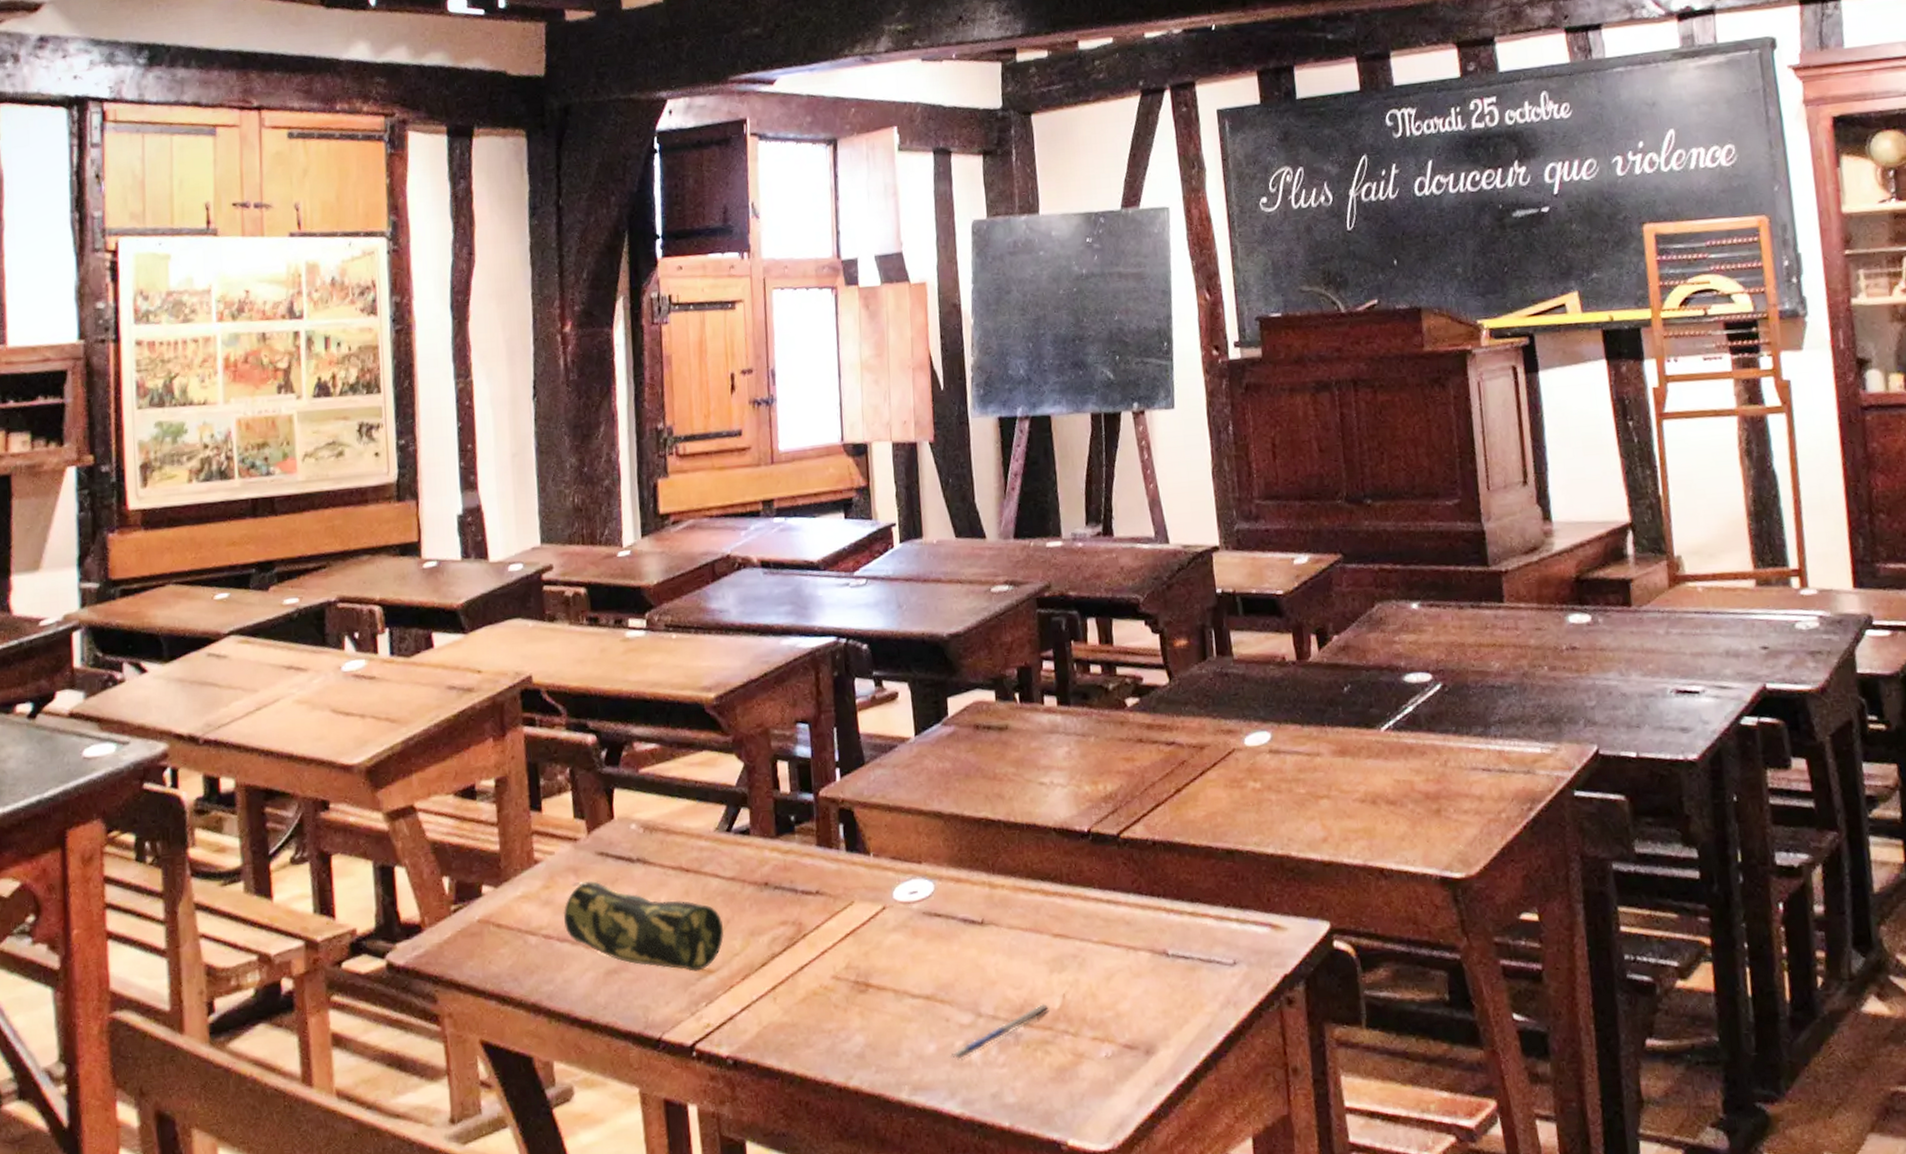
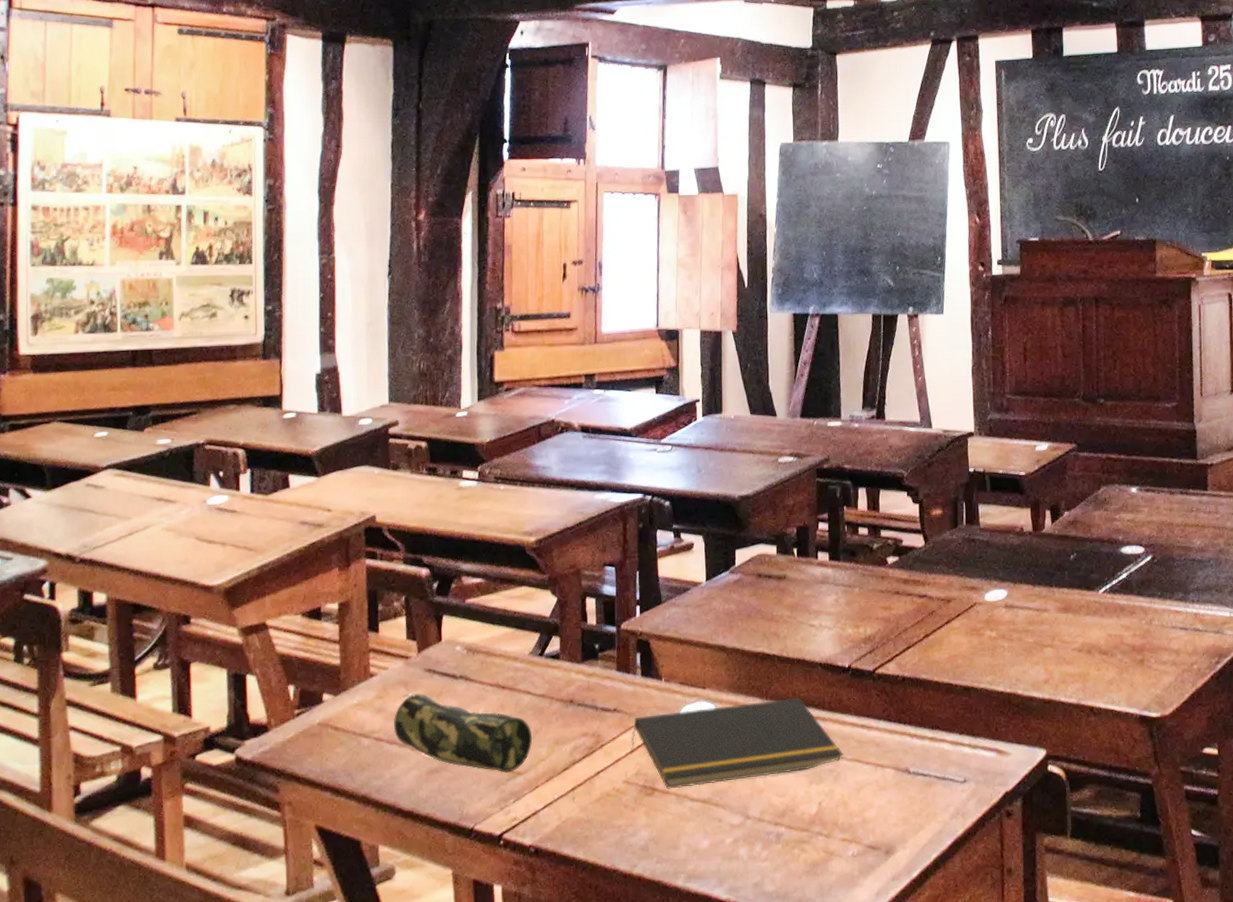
notepad: none [837,869,1088,985] -> present [630,697,843,789]
pen: present [948,1003,1049,1061] -> none [719,809,807,855]

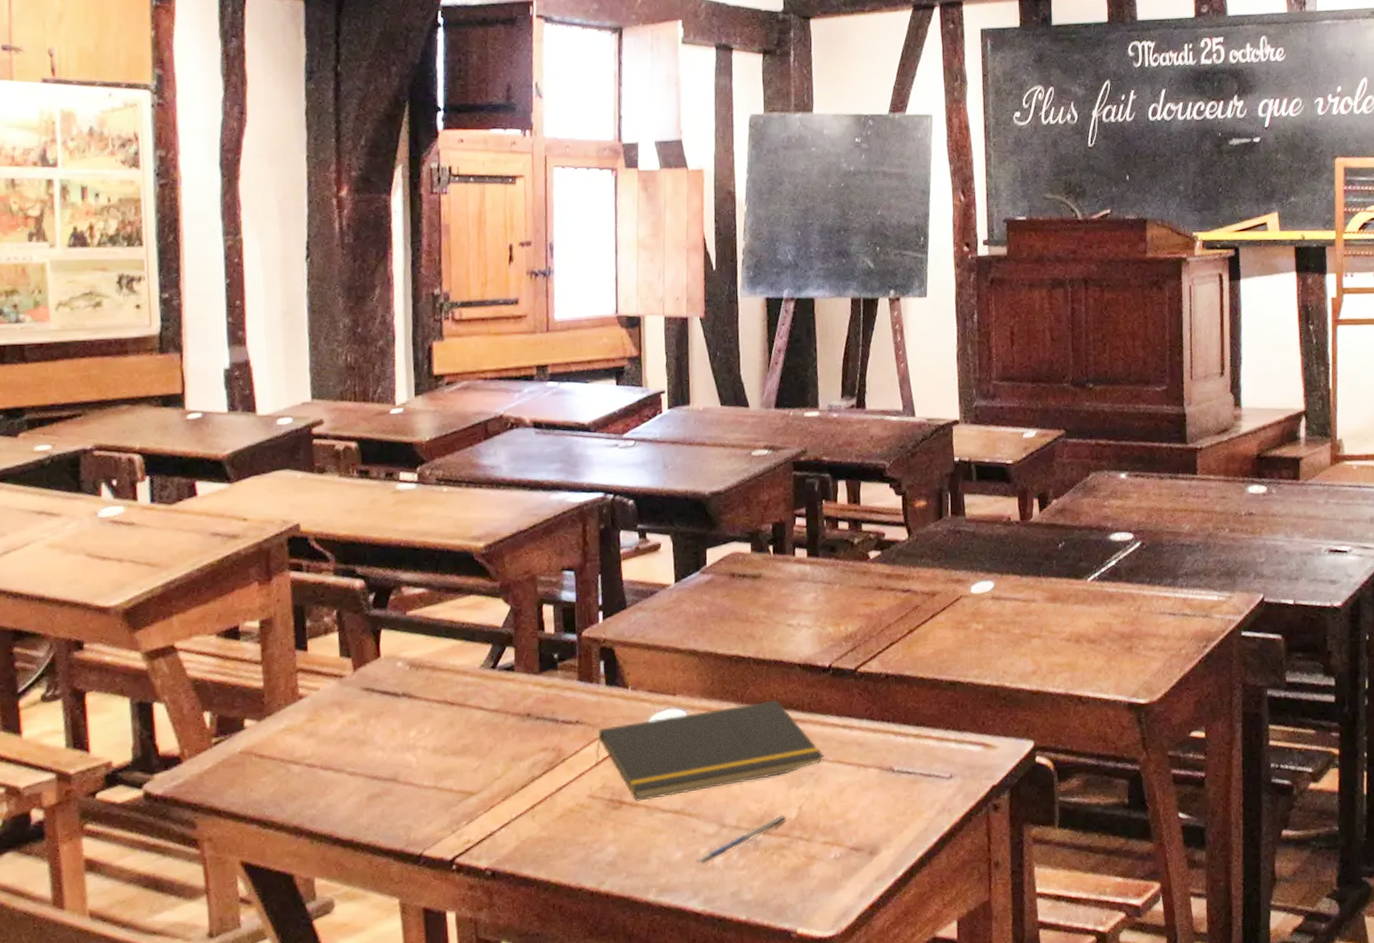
pencil case: present [394,693,533,773] -> none [328,713,487,794]
pen: none [719,809,807,855] -> present [693,814,787,866]

